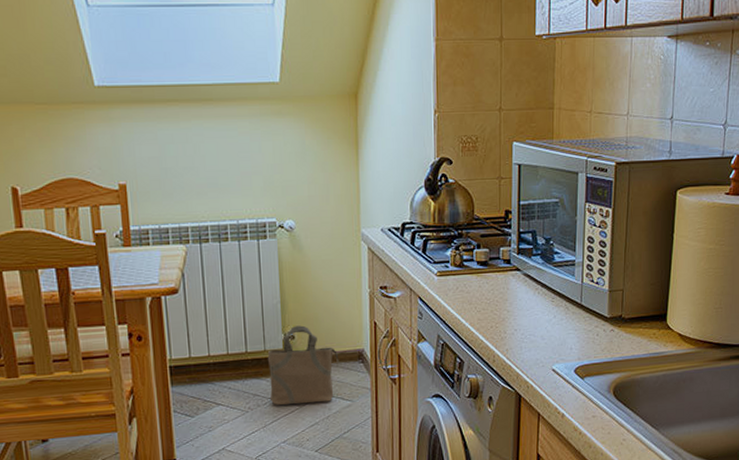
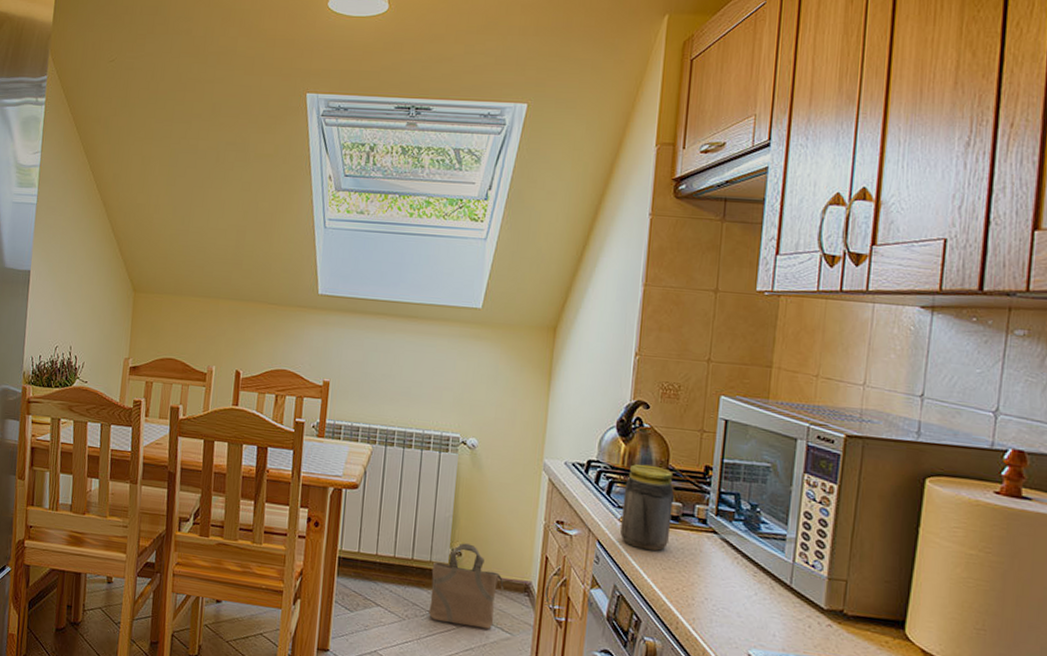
jar: none [437,218,481,298] -> present [620,464,674,551]

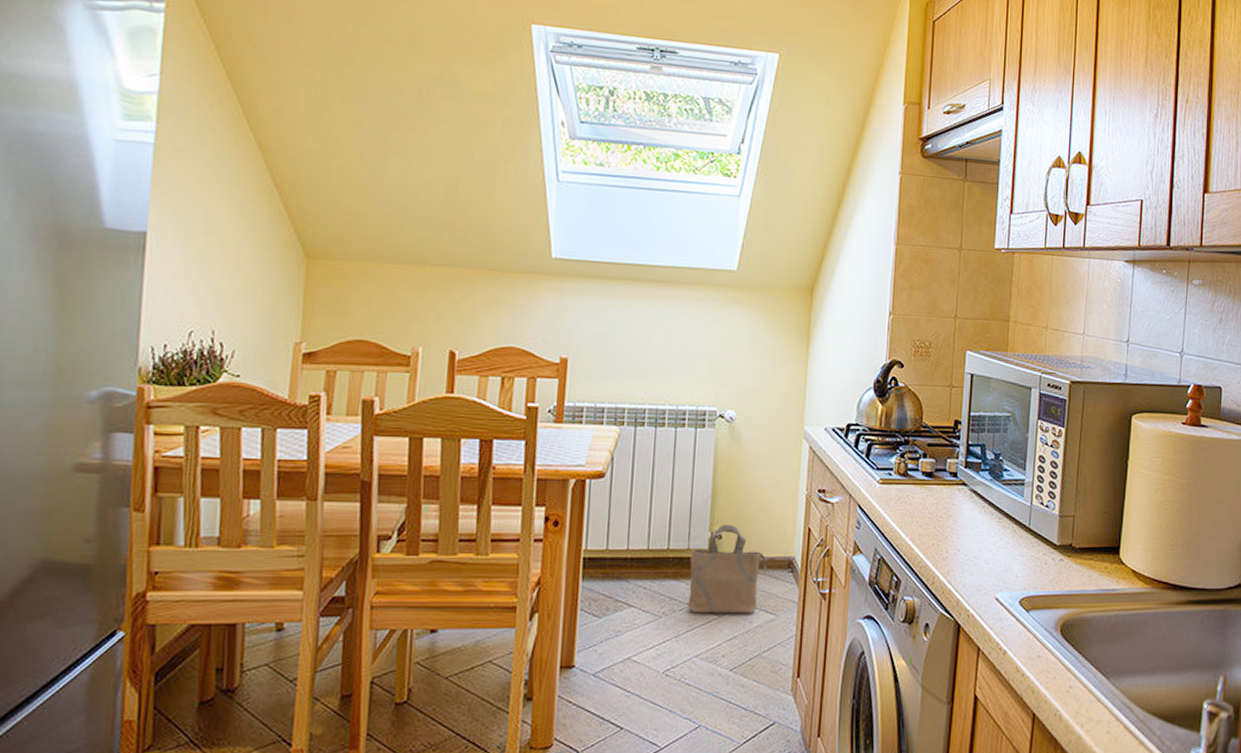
jar: present [620,464,674,551] -> none [880,423,927,510]

